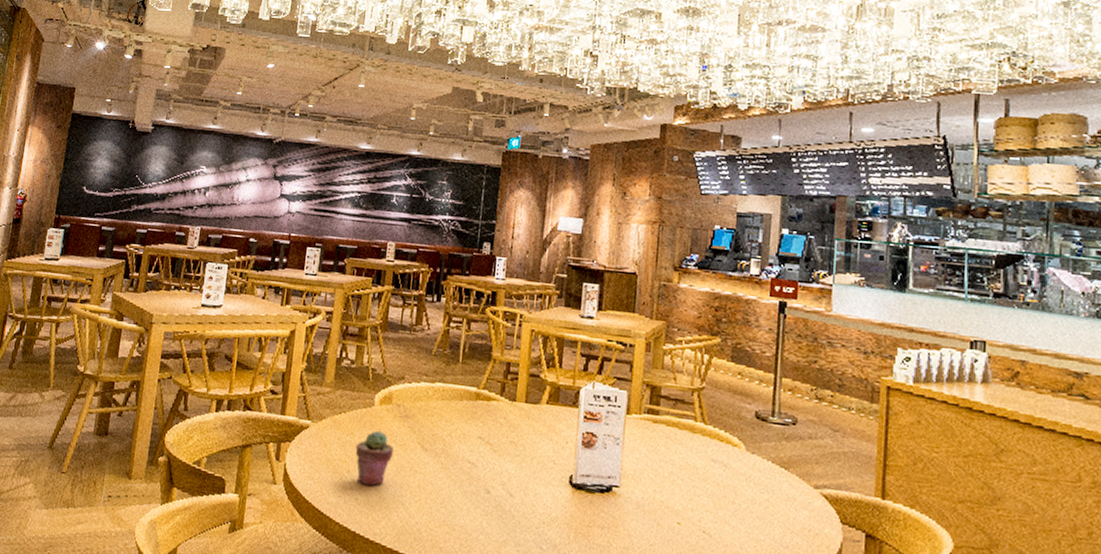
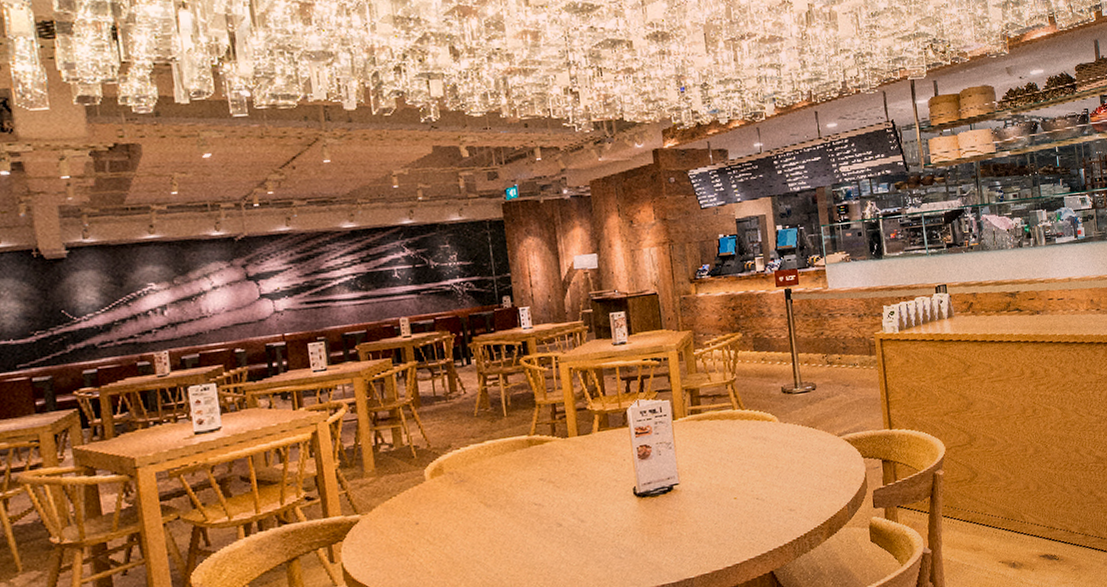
potted succulent: present [355,430,394,486] -> none [415,502,457,557]

